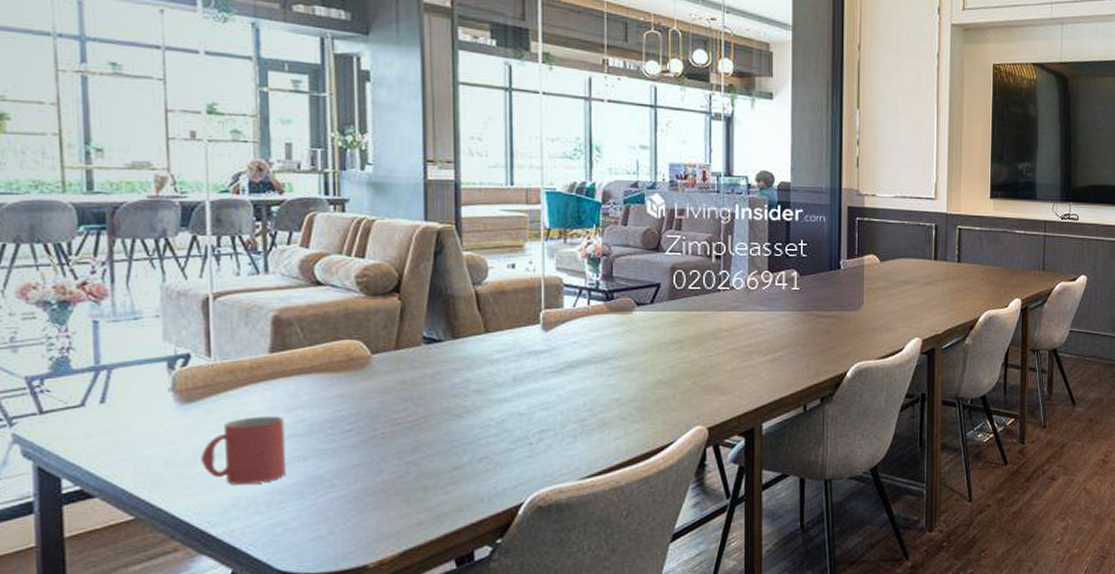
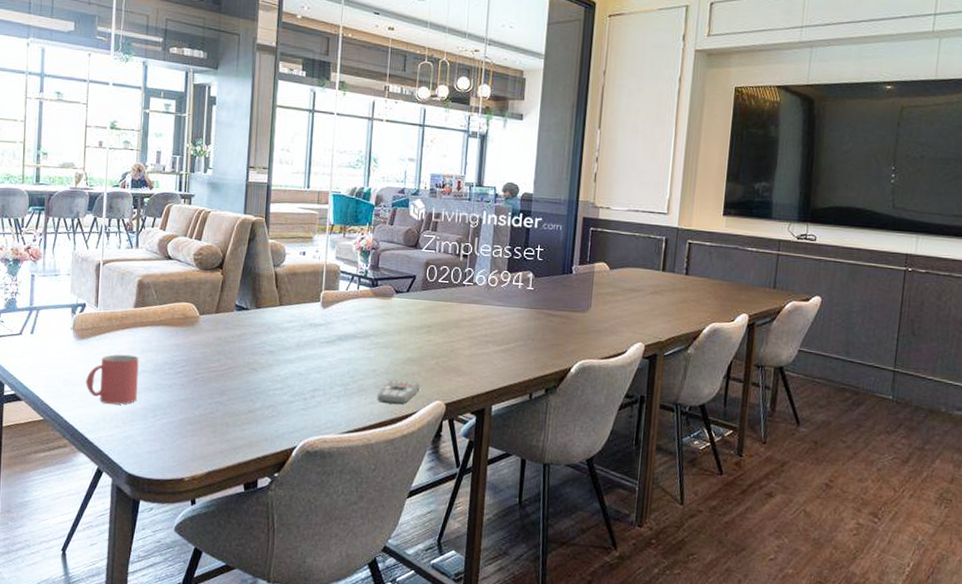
remote control: none [623,407,675,437] -> present [376,379,420,405]

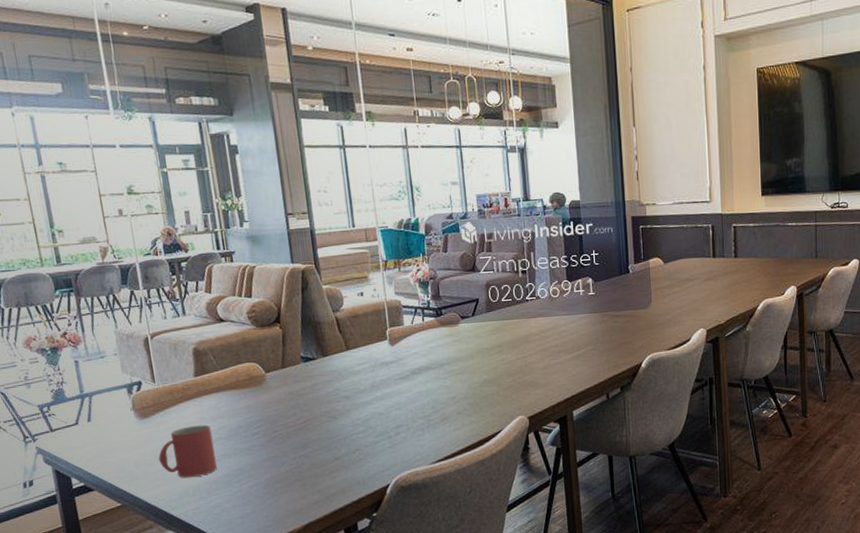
remote control: present [376,379,420,405] -> none [460,401,501,428]

